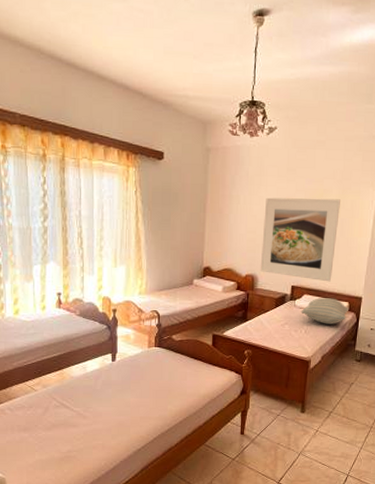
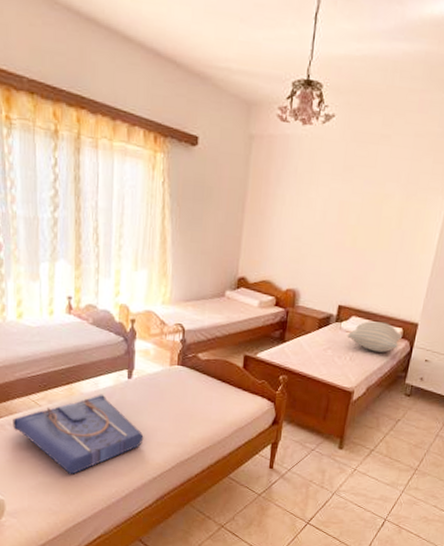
tote bag: none [12,376,128,451] -> present [13,394,144,475]
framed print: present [260,197,340,282] -> none [303,199,403,304]

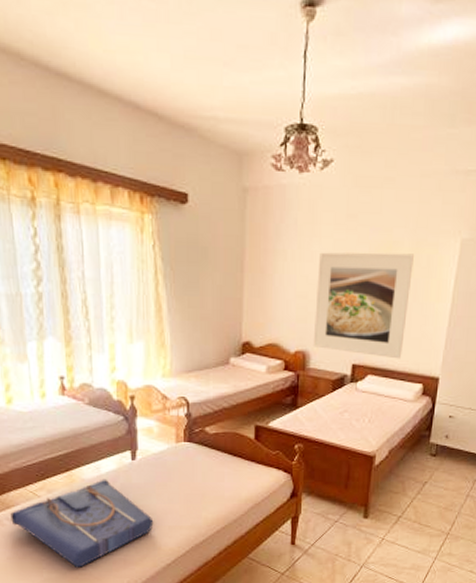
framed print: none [303,199,403,304] -> present [313,252,414,359]
pillow: present [347,321,403,353] -> none [363,379,424,411]

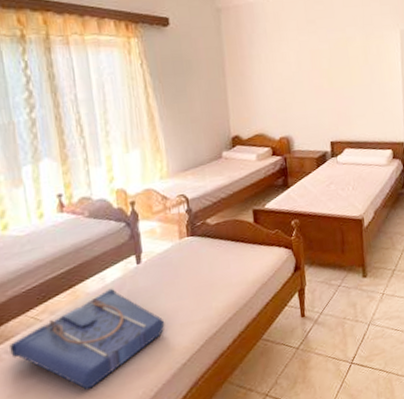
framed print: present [313,252,414,359] -> none [289,45,371,132]

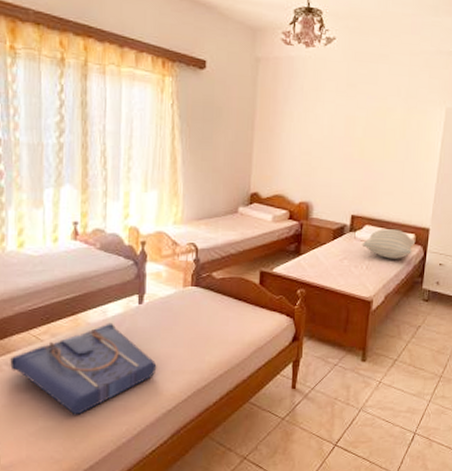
pillow: none [345,147,394,177] -> present [362,229,416,259]

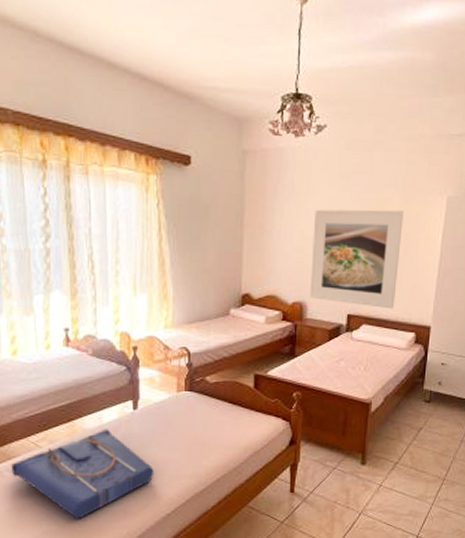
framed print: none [315,115,405,211] -> present [309,209,403,309]
pillow: present [362,229,416,259] -> none [359,328,416,359]

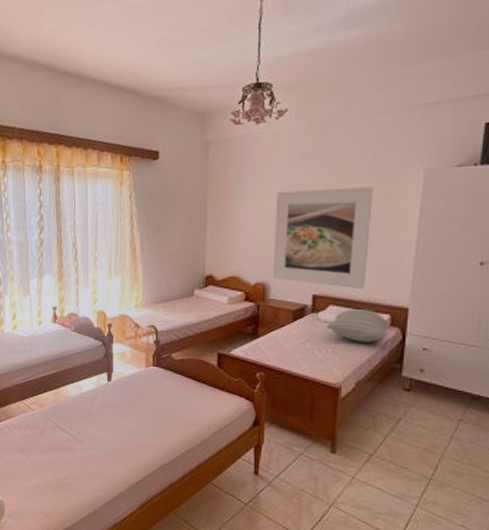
tote bag: present [11,428,154,519] -> none [10,397,125,477]
pillow: none [359,328,416,359] -> present [326,309,392,343]

